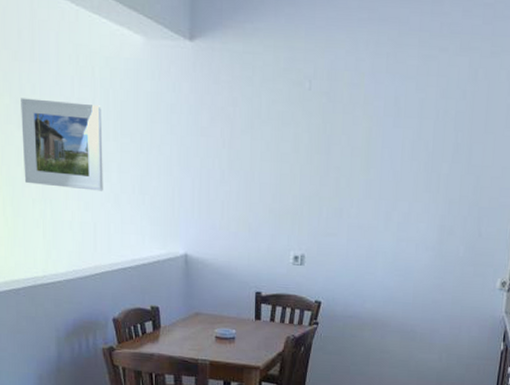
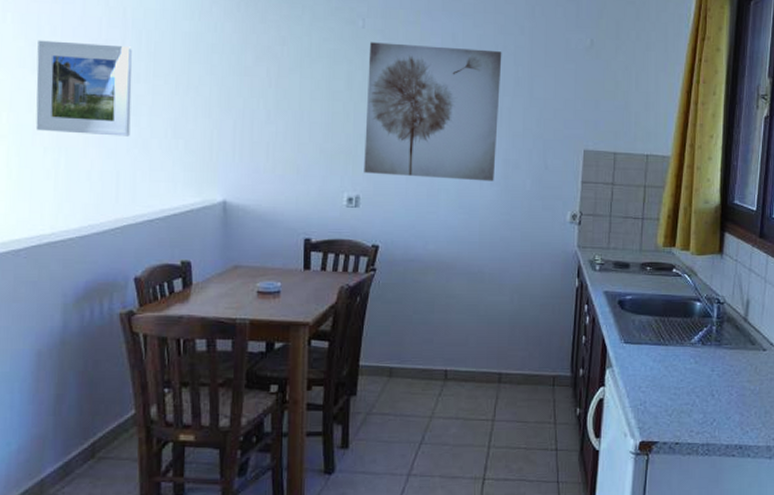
wall art: none [309,104,443,247] -> present [364,42,502,182]

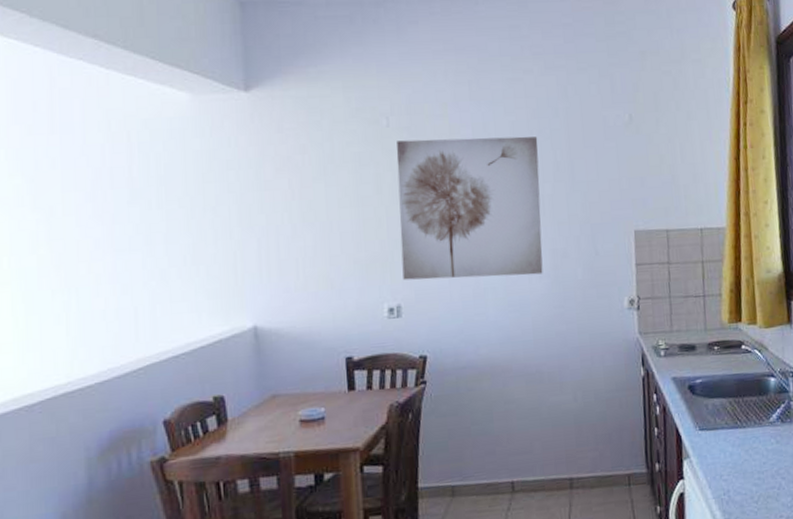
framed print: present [35,40,132,137] -> none [36,172,146,273]

